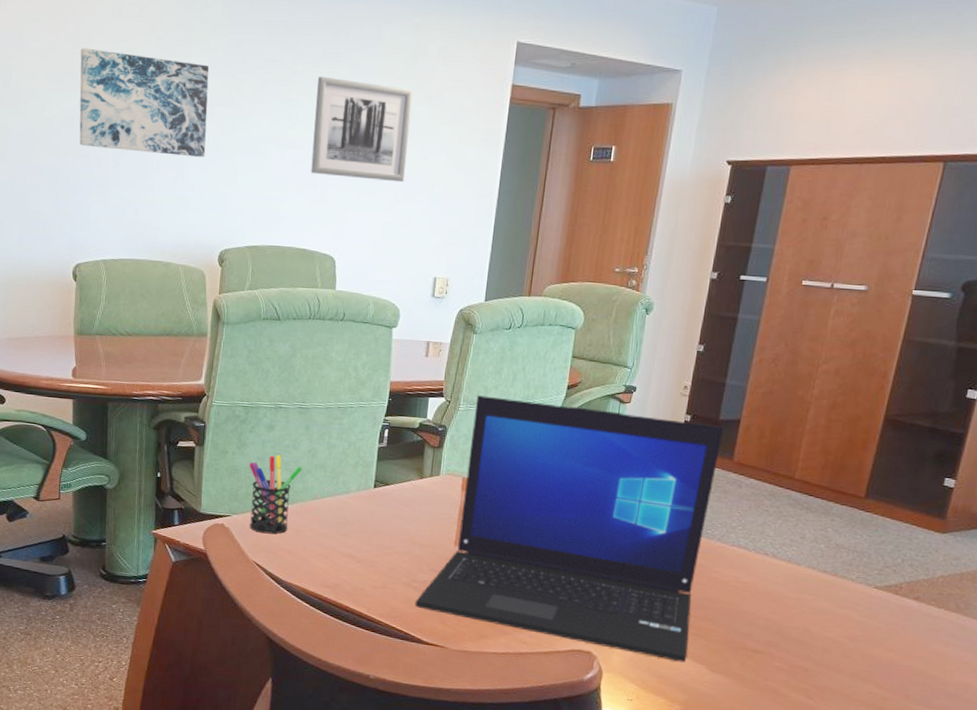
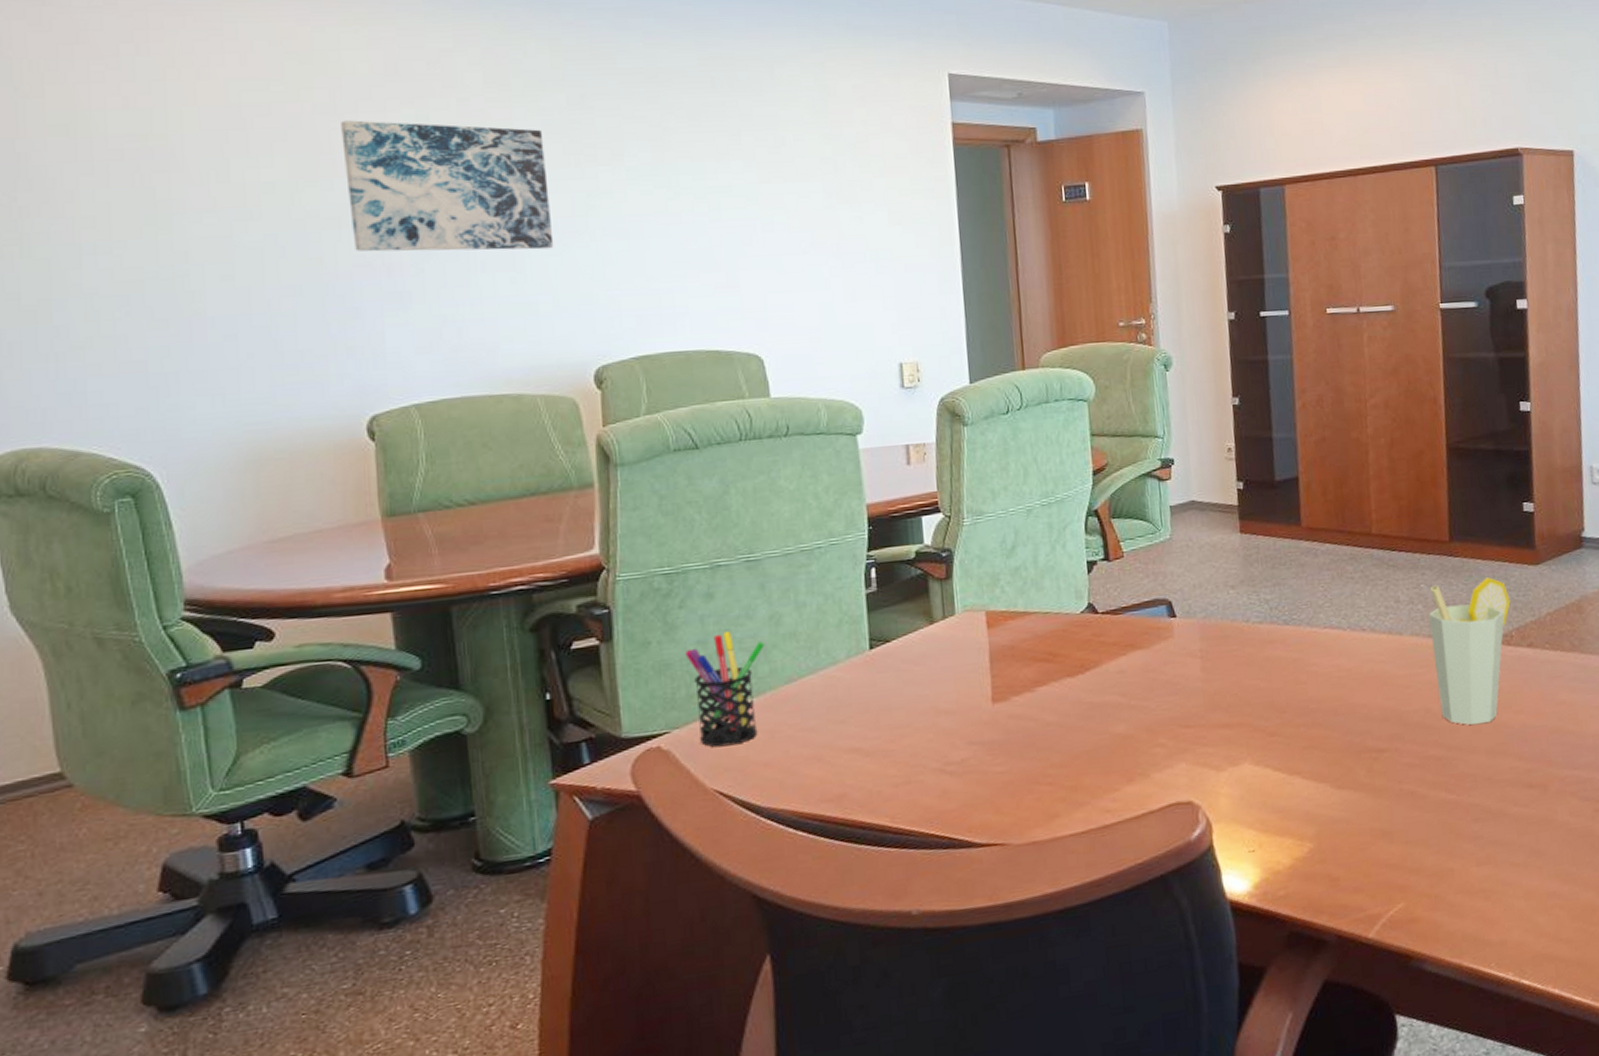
wall art: present [310,76,413,183] -> none [699,131,838,254]
laptop: present [414,395,724,662] -> none [954,488,1306,799]
cup: none [818,531,909,652] -> present [1428,577,1511,726]

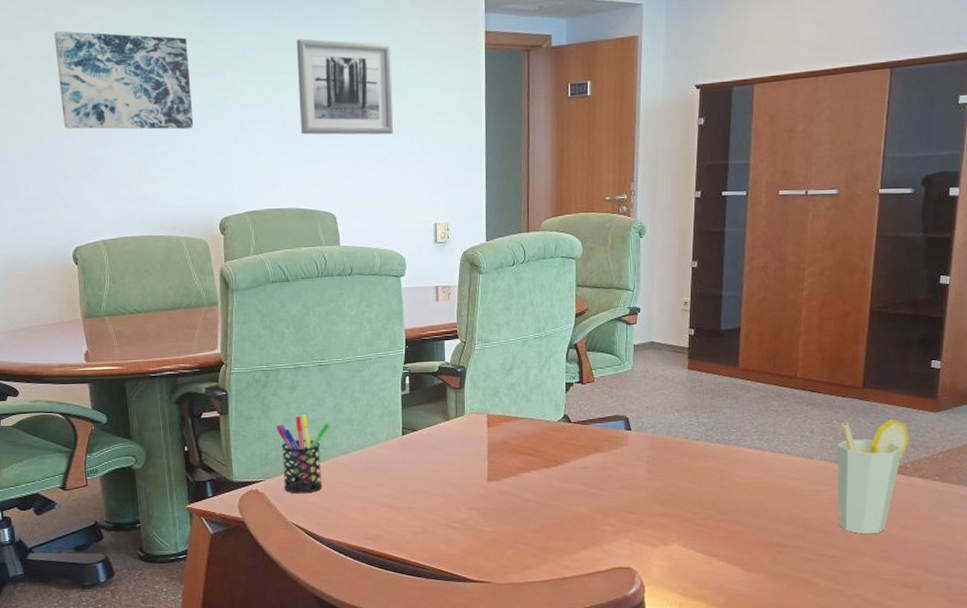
wall art: none [699,131,838,254] -> present [296,39,394,135]

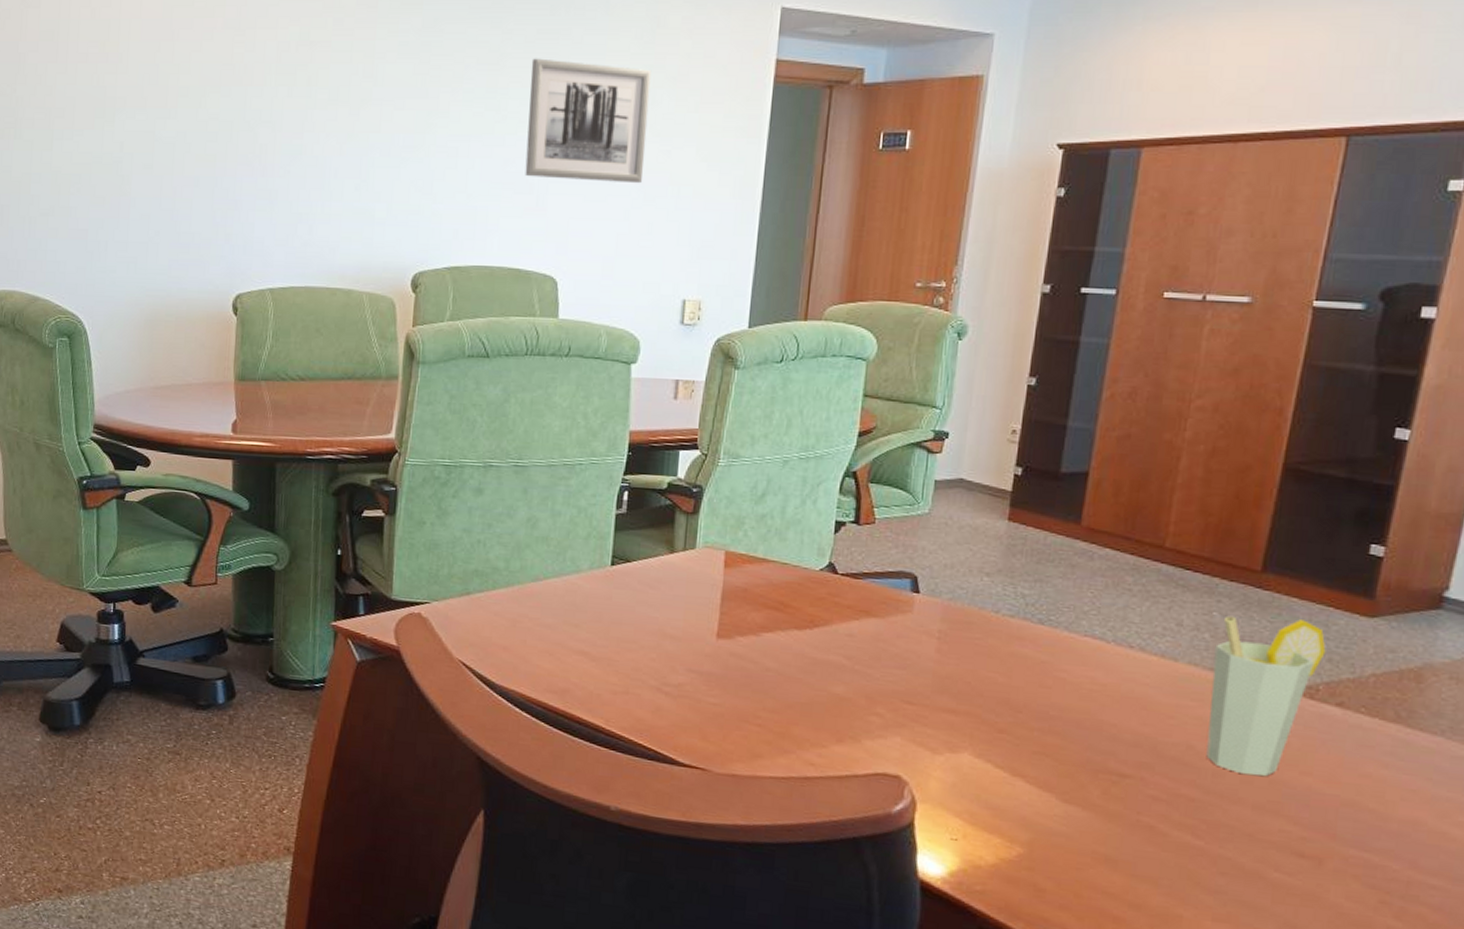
wall art: present [54,31,194,130] -> none [240,35,399,161]
pen holder: present [276,414,329,494] -> none [452,525,520,626]

